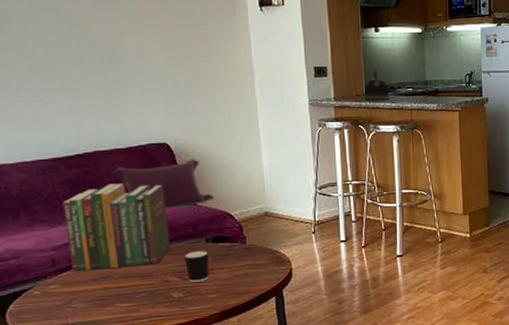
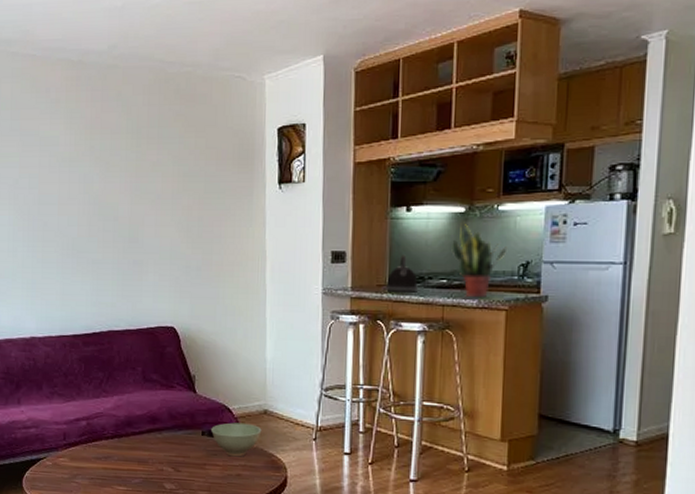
books: present [62,183,171,271] -> none [77,364,168,451]
cushion: present [112,159,215,209] -> none [122,345,215,396]
mug: present [184,251,209,283] -> none [180,443,204,477]
bowl: none [215,226,265,258] -> present [211,422,262,457]
potted plant: none [414,40,456,103] -> present [451,221,508,298]

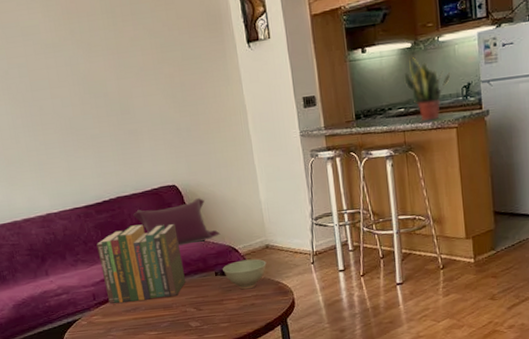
books: none [77,364,168,451] -> present [96,223,186,304]
cushion: none [122,345,215,396] -> present [133,198,221,246]
kettle: present [386,254,418,293] -> none [354,91,381,126]

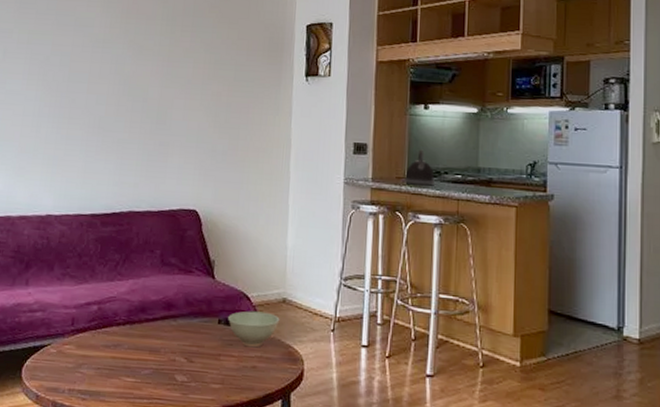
books: present [96,223,186,304] -> none [88,246,187,339]
cushion: present [133,198,221,246] -> none [141,229,235,281]
kettle: none [354,91,381,126] -> present [405,149,435,186]
potted plant: present [404,55,451,121] -> none [465,121,517,195]

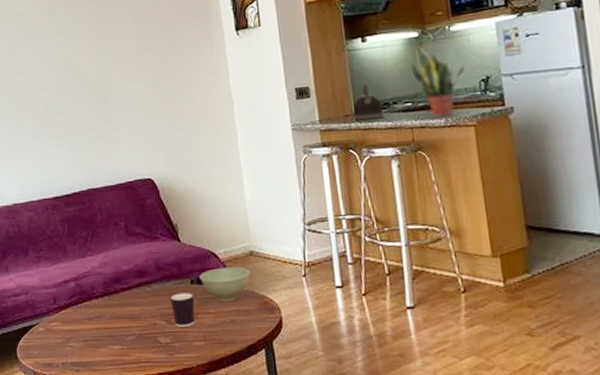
mug: none [194,331,220,368] -> present [170,293,195,328]
potted plant: none [465,121,517,195] -> present [411,45,466,118]

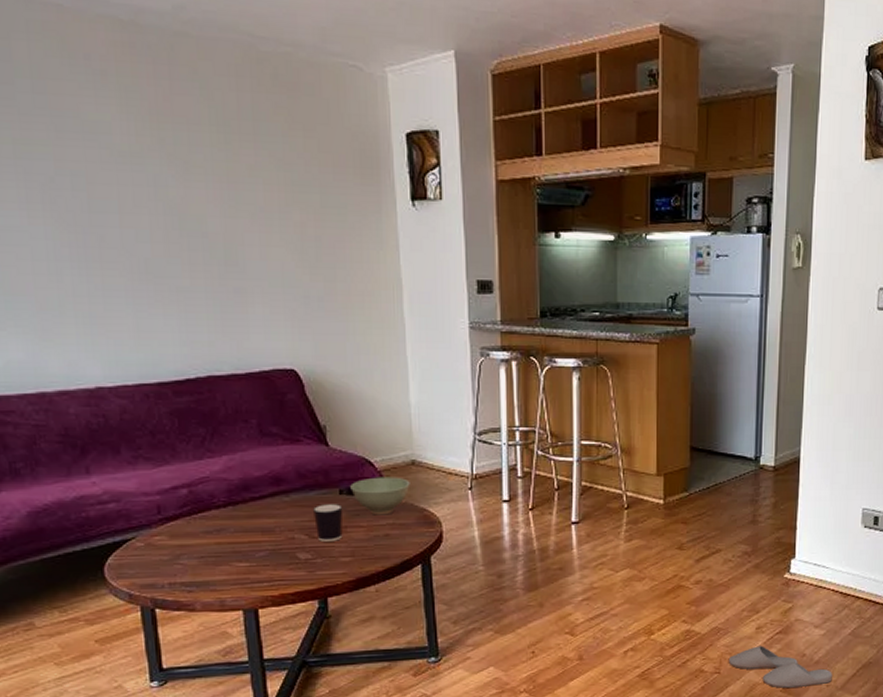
kettle: present [353,83,385,121] -> none [538,285,571,326]
potted plant: present [411,45,466,118] -> none [603,250,657,332]

